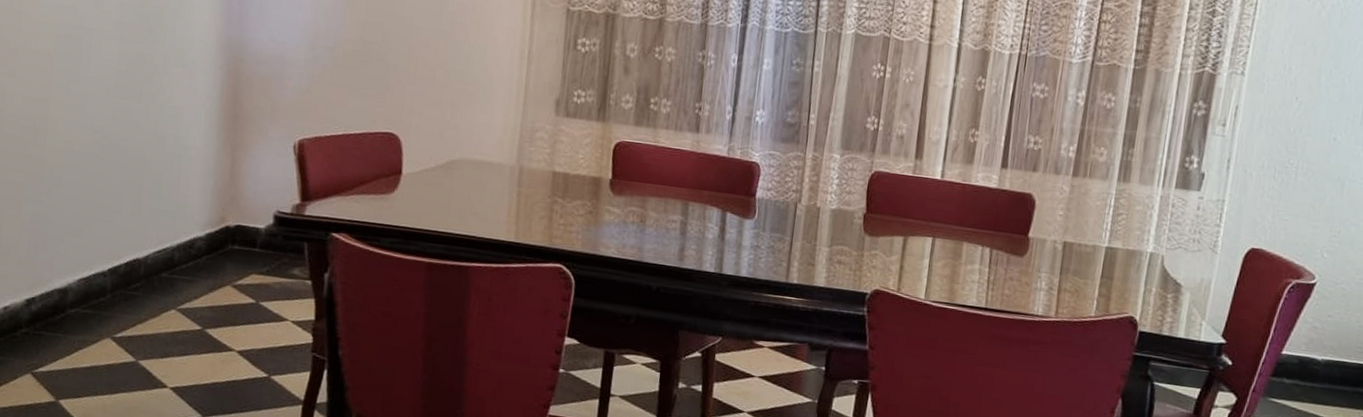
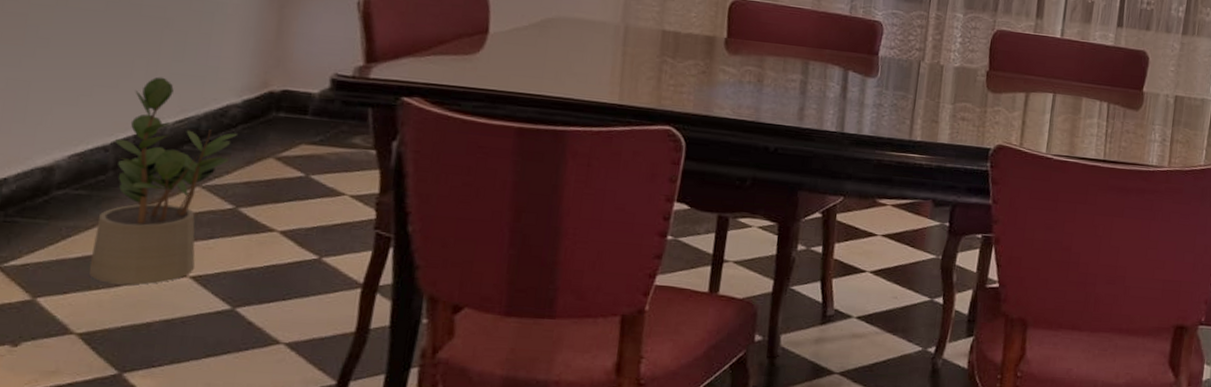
potted plant: none [95,212,202,393] -> present [89,76,237,285]

